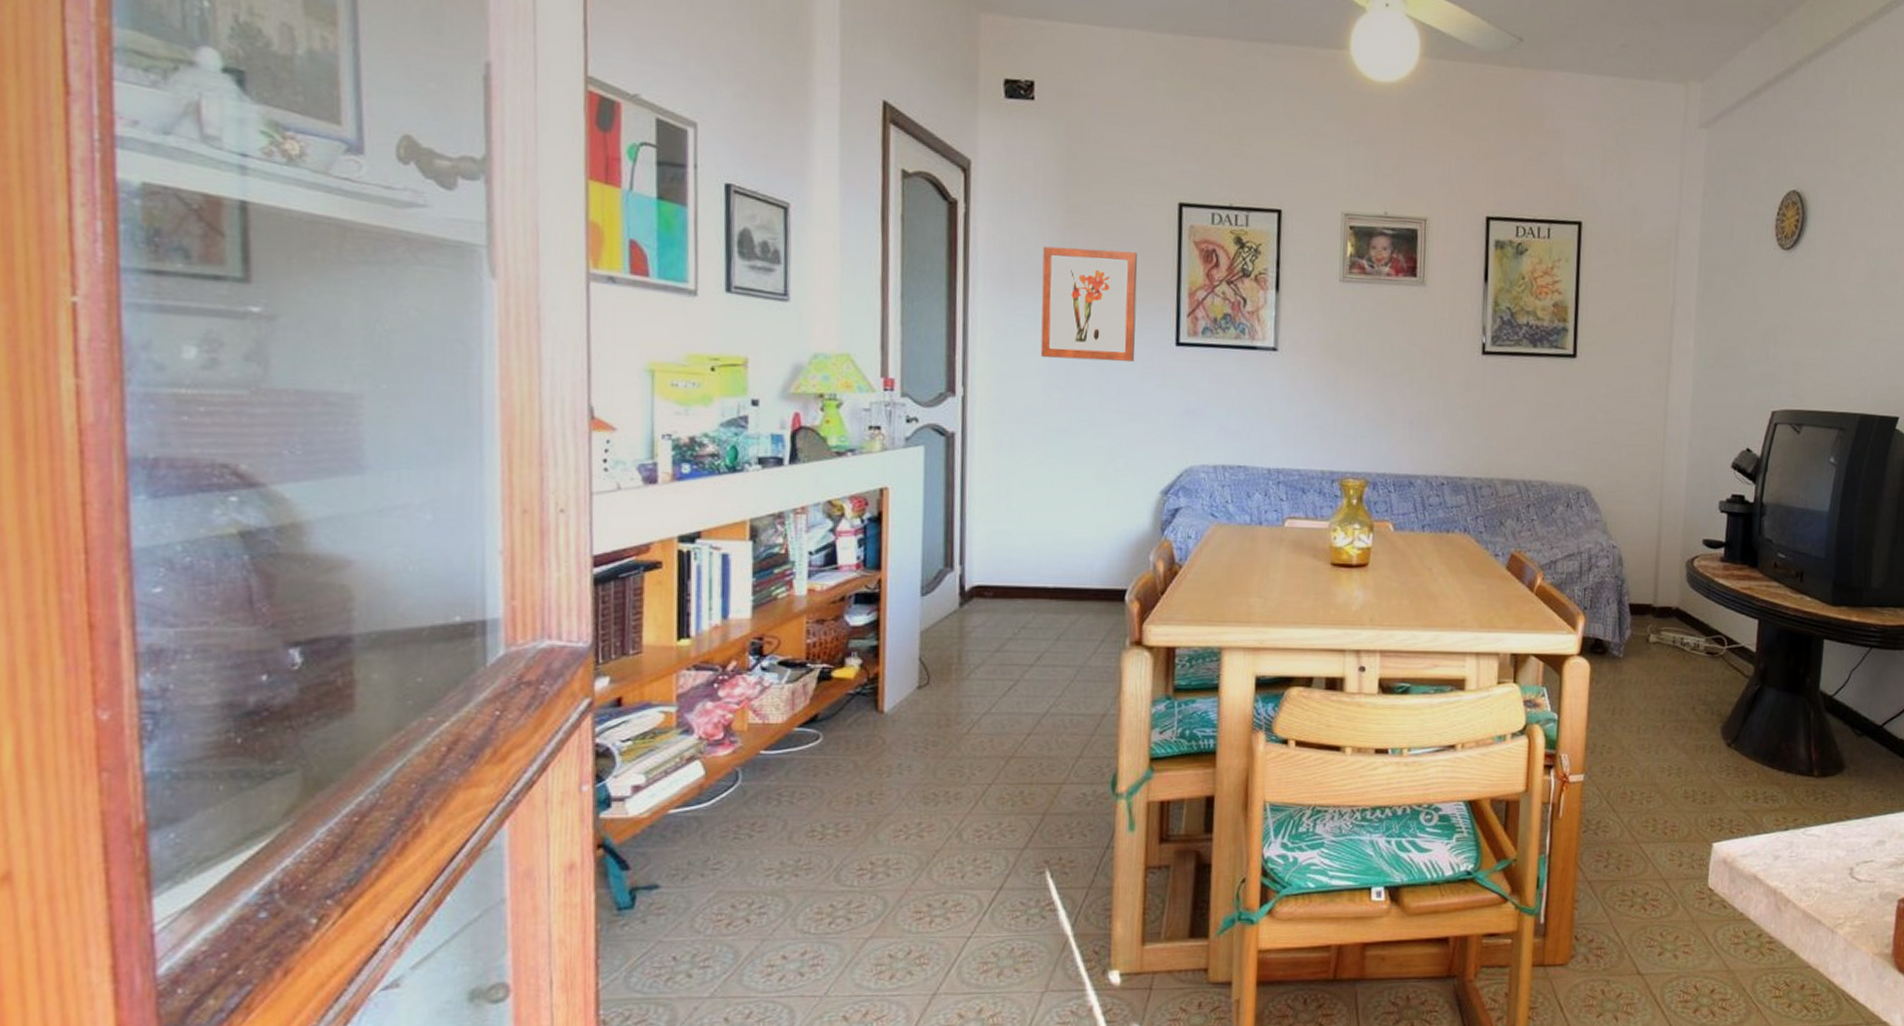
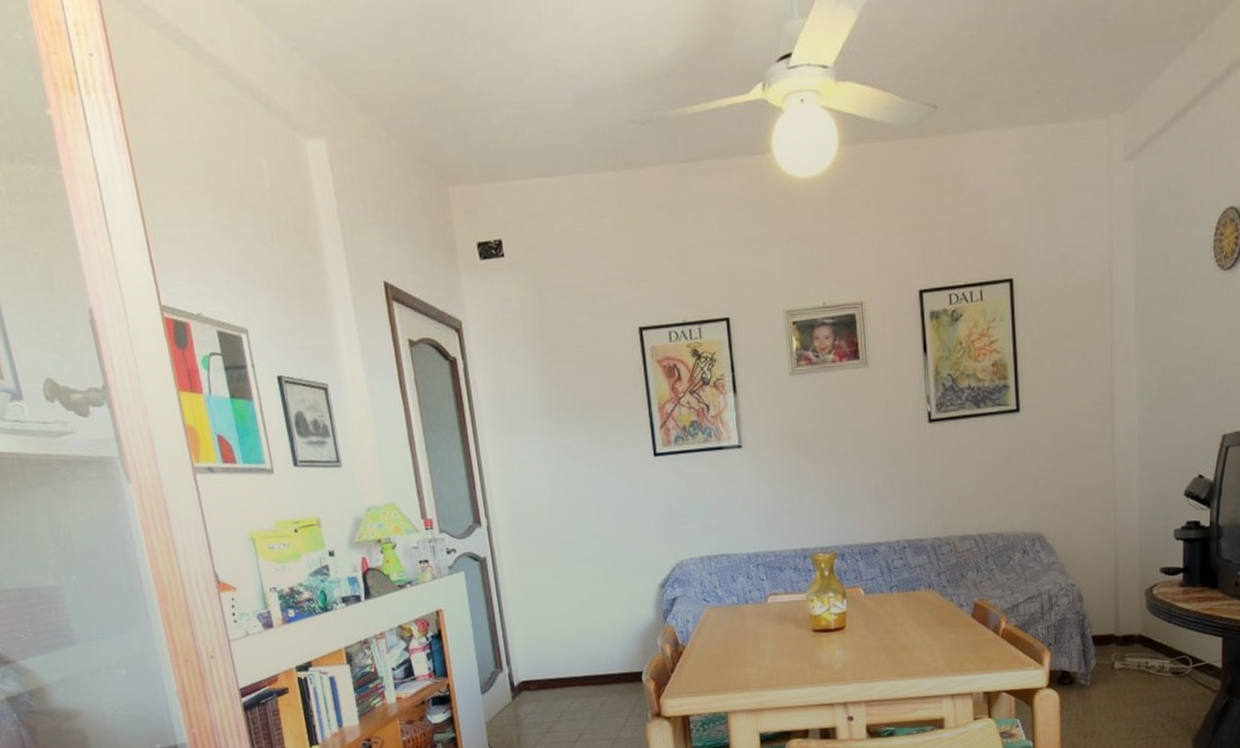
wall art: present [1040,246,1137,362] -> none [532,379,621,484]

